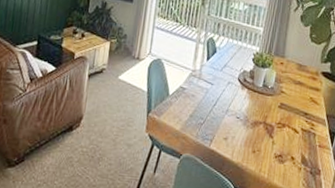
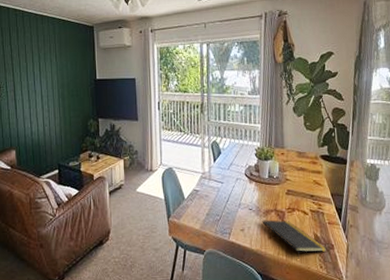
notepad: none [248,131,313,180] -> present [262,220,327,259]

